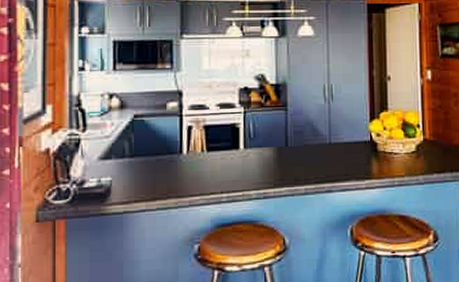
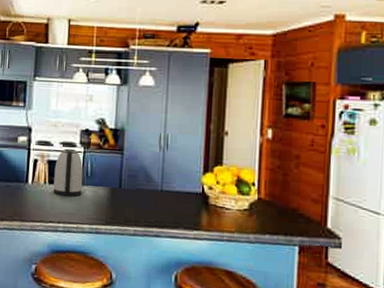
kettle: none [212,110,246,163] -> present [53,148,83,196]

